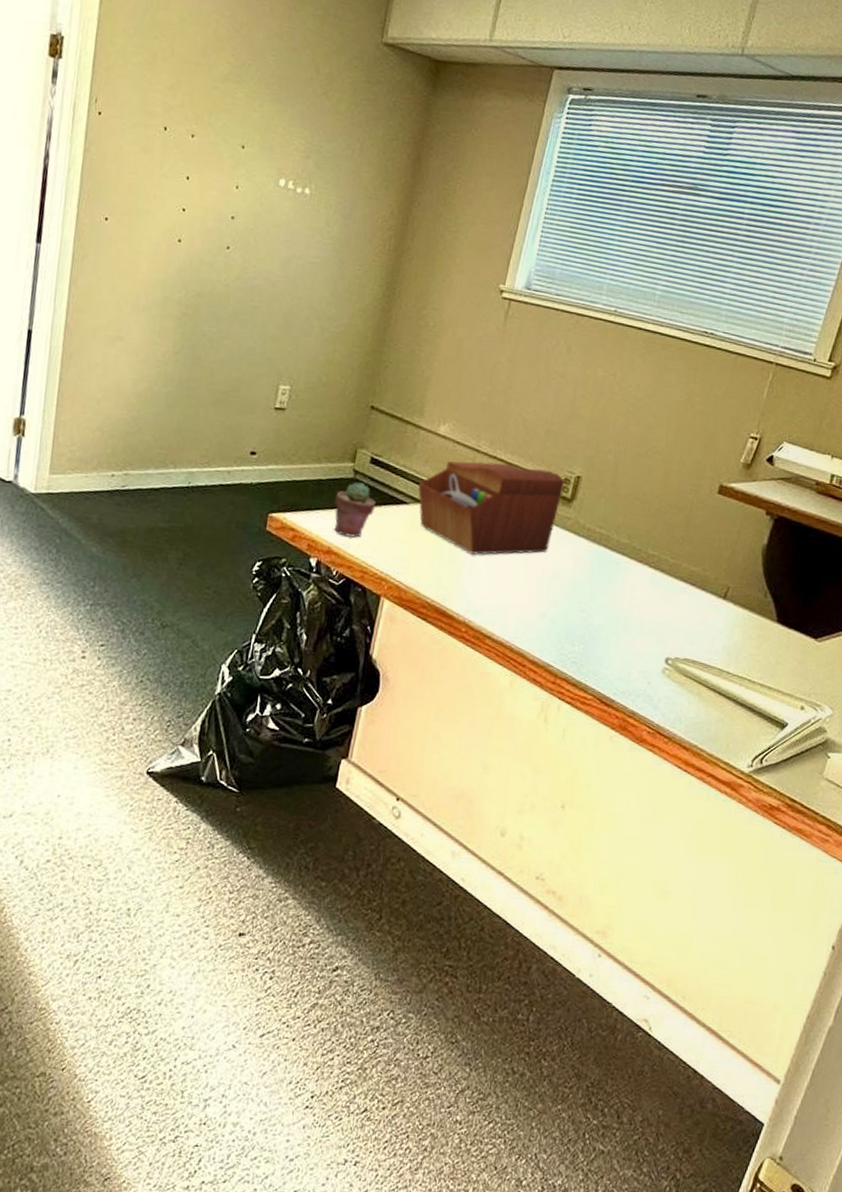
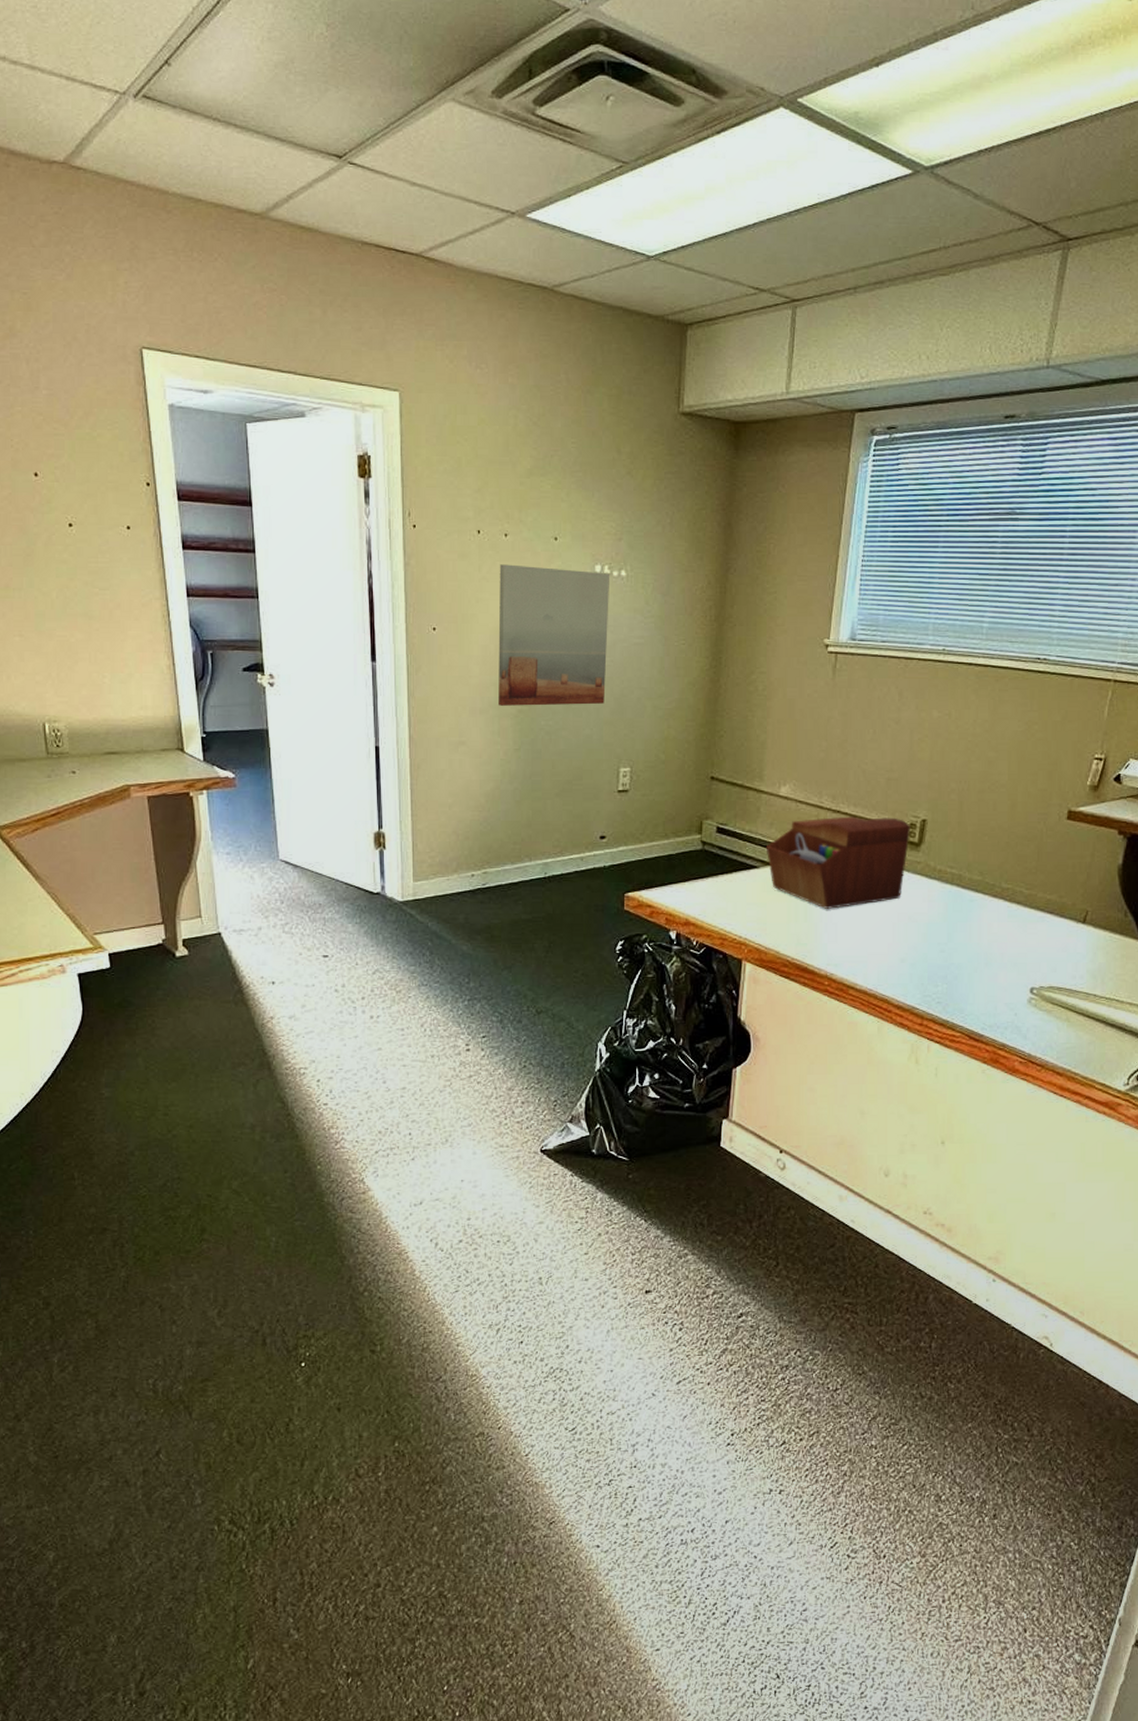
wall art: none [163,164,294,318] -> present [498,564,610,706]
potted succulent: present [334,482,376,538] -> none [687,853,726,907]

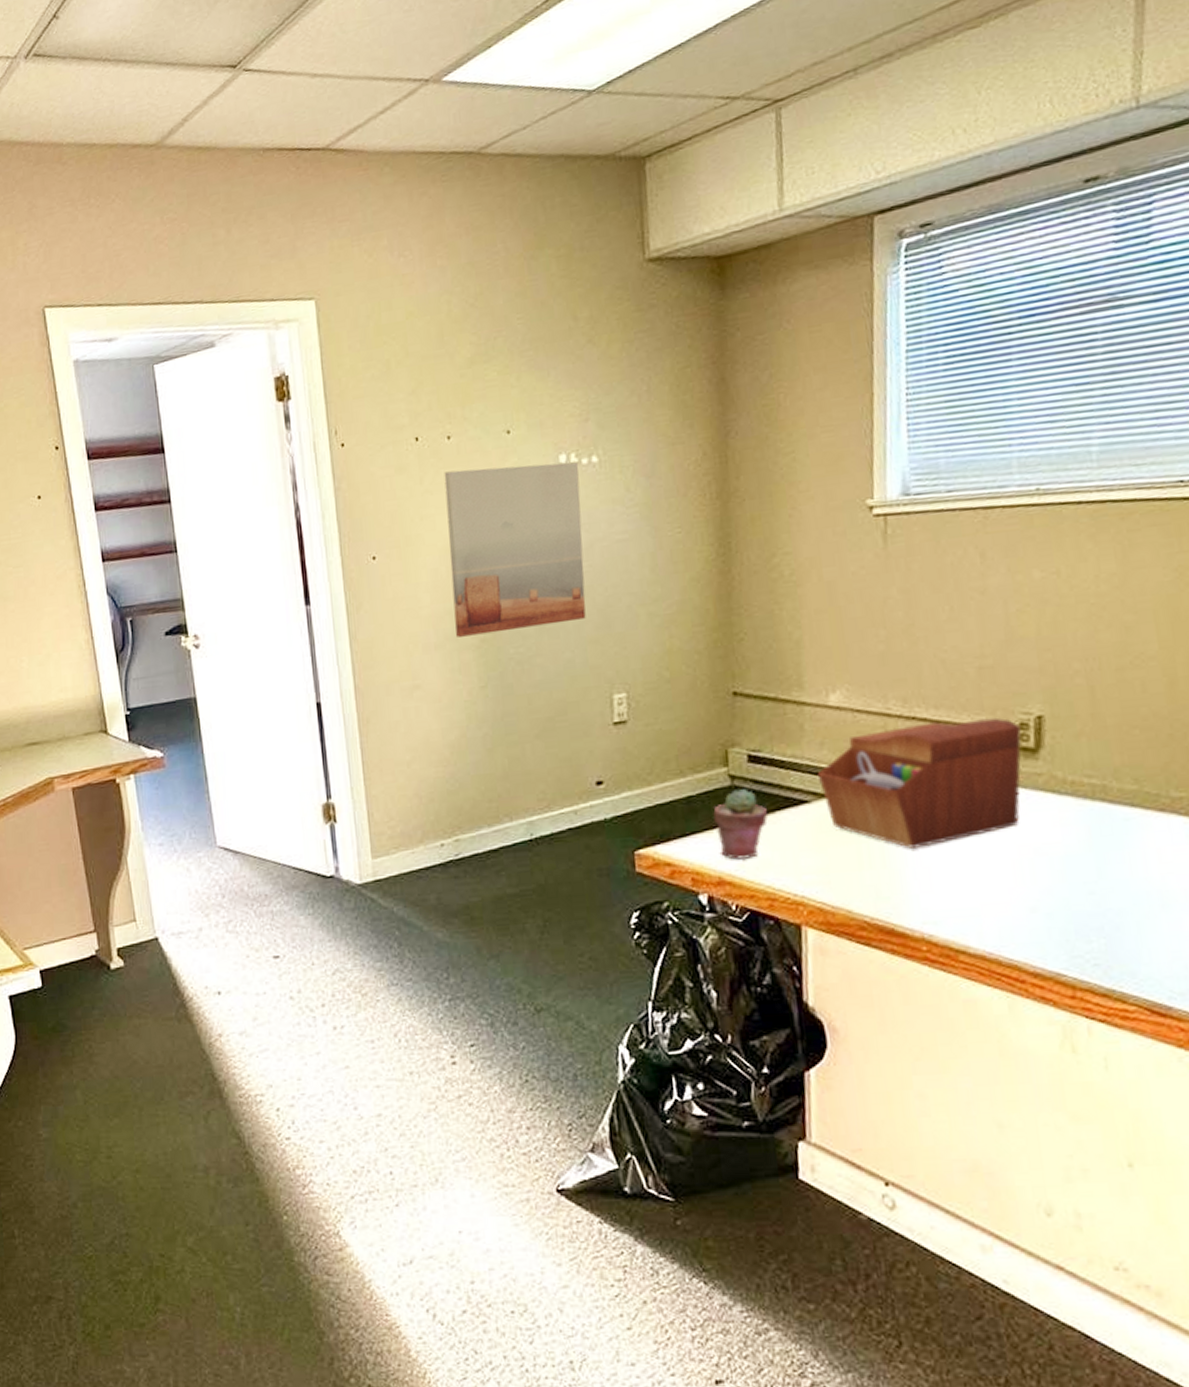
potted succulent: none [687,853,726,907] -> present [713,789,768,860]

